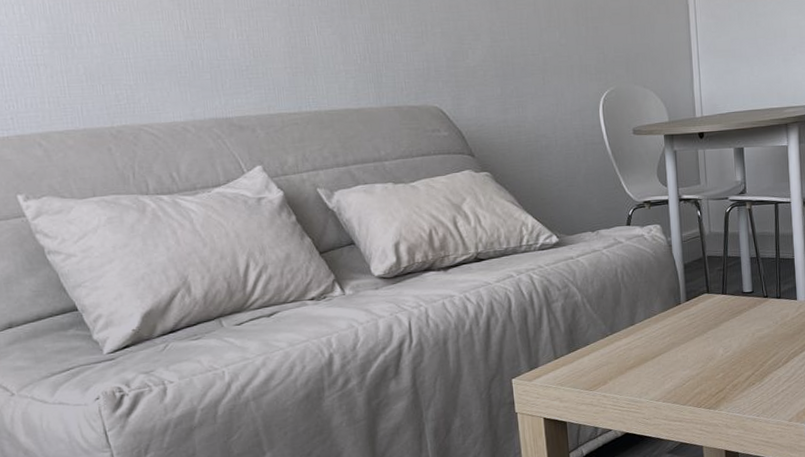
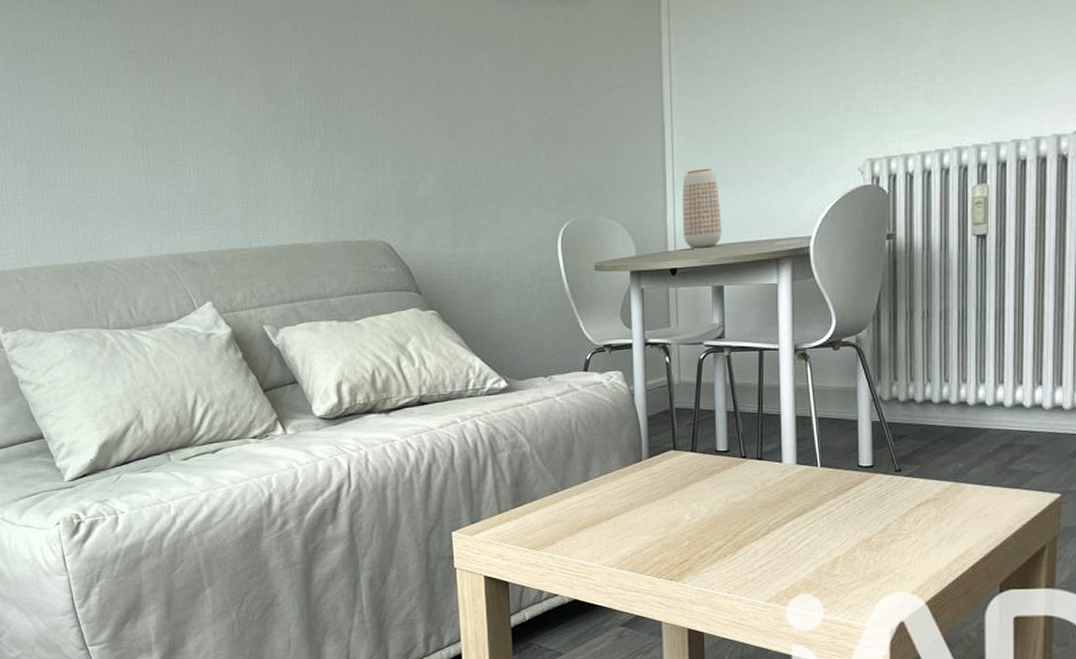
vase: none [706,44,741,115] -> present [682,168,722,249]

